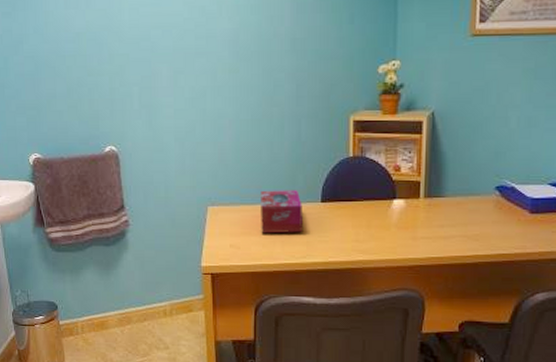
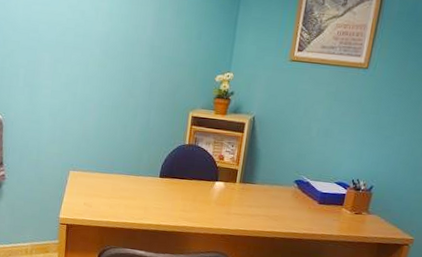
tissue box: present [261,190,302,234] -> none [109,163,145,200]

